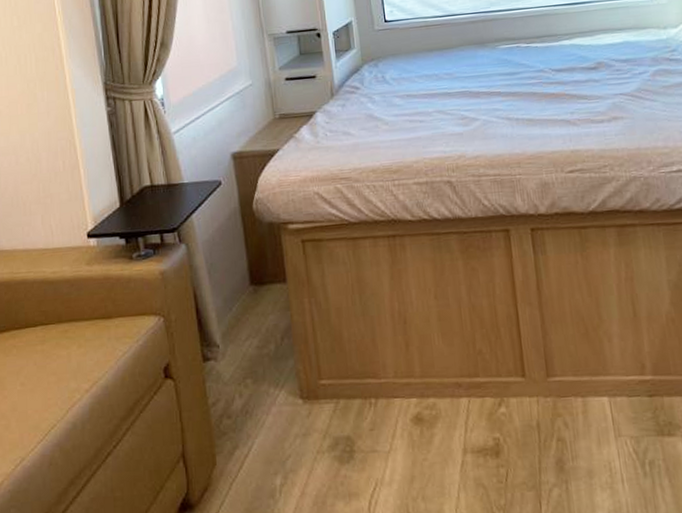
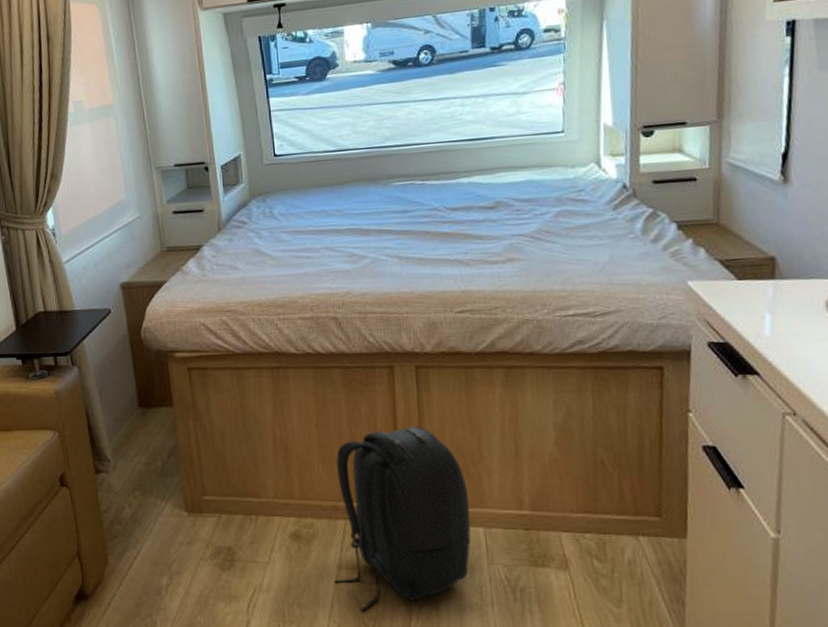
backpack: none [456,292,597,502] -> present [334,427,471,613]

